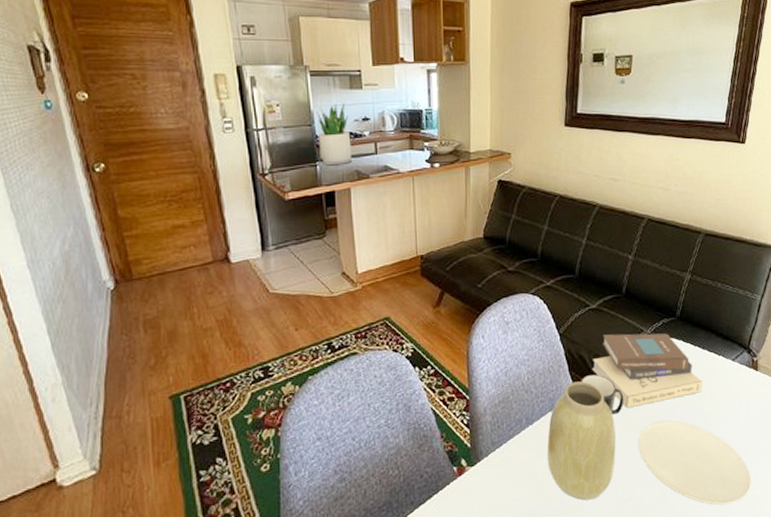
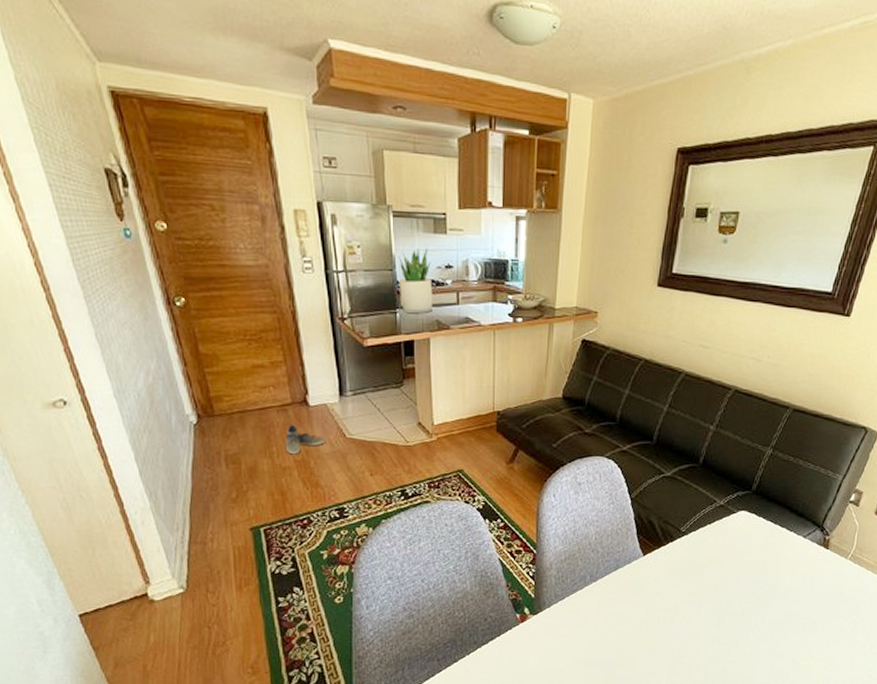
shoe: none [206,282,249,315] -> present [285,423,326,455]
vase: present [547,381,616,501] -> none [607,545,678,655]
mug: present [581,374,624,414] -> none [648,539,690,579]
books: present [592,333,703,409] -> none [660,503,771,575]
plate: present [639,421,752,505] -> none [698,589,807,670]

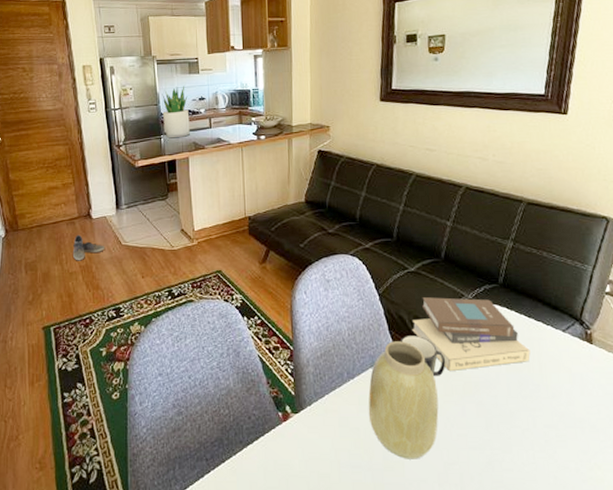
vase: none [607,545,678,655] -> present [368,341,439,459]
mug: none [648,539,690,579] -> present [401,334,446,376]
books: none [660,503,771,575] -> present [411,297,531,372]

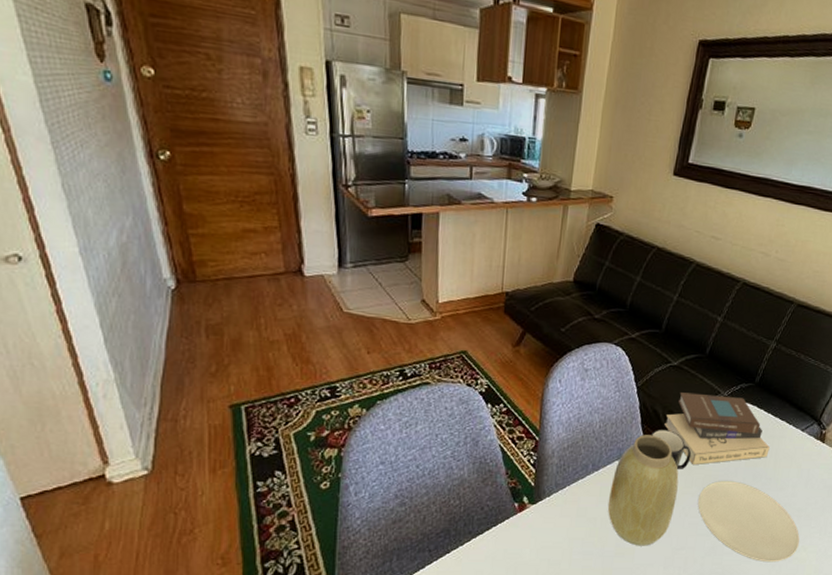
shoe: present [72,234,106,261] -> none [274,294,321,328]
planter: present [162,86,190,139] -> none [409,117,445,187]
plate: none [462,388,591,482] -> present [698,481,800,563]

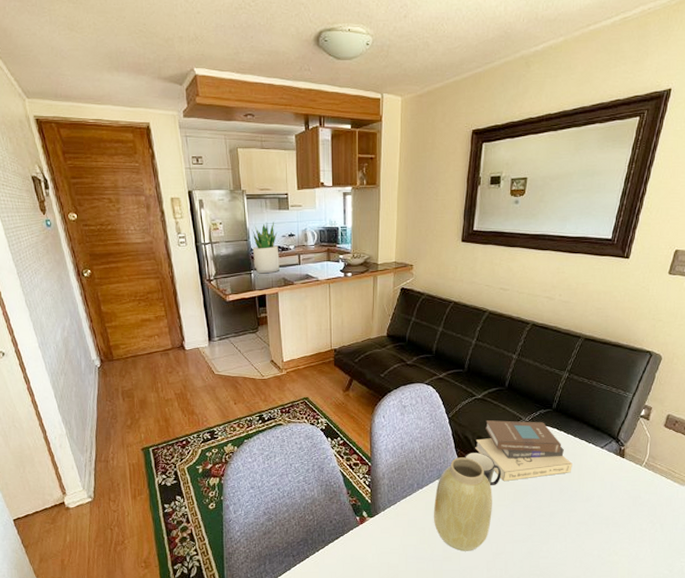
planter: none [409,117,445,187] -> present [252,222,280,274]
plate: present [698,481,800,563] -> none [512,494,611,565]

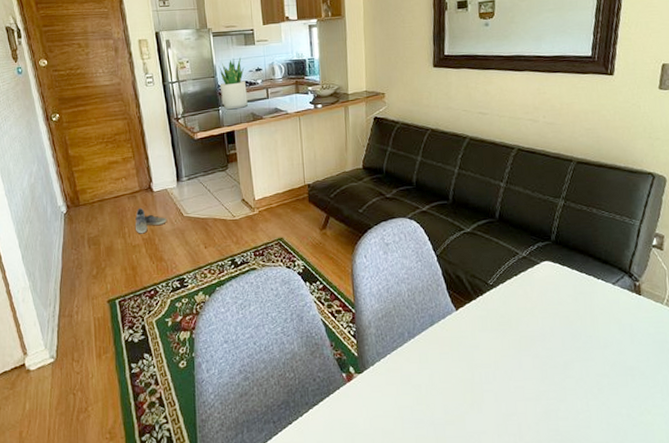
shoe: none [167,364,199,389] -> present [135,207,168,234]
vase: present [433,457,492,551] -> none [429,300,497,413]
mug: present [465,452,502,485] -> none [459,293,503,332]
books: present [475,420,573,482] -> none [469,256,583,327]

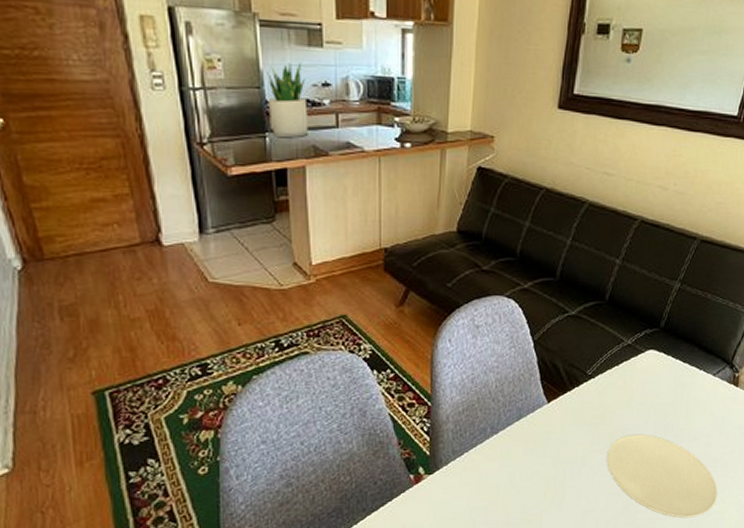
shoe: present [135,207,168,234] -> none [133,267,184,304]
plate: none [519,341,641,428] -> present [607,434,718,518]

